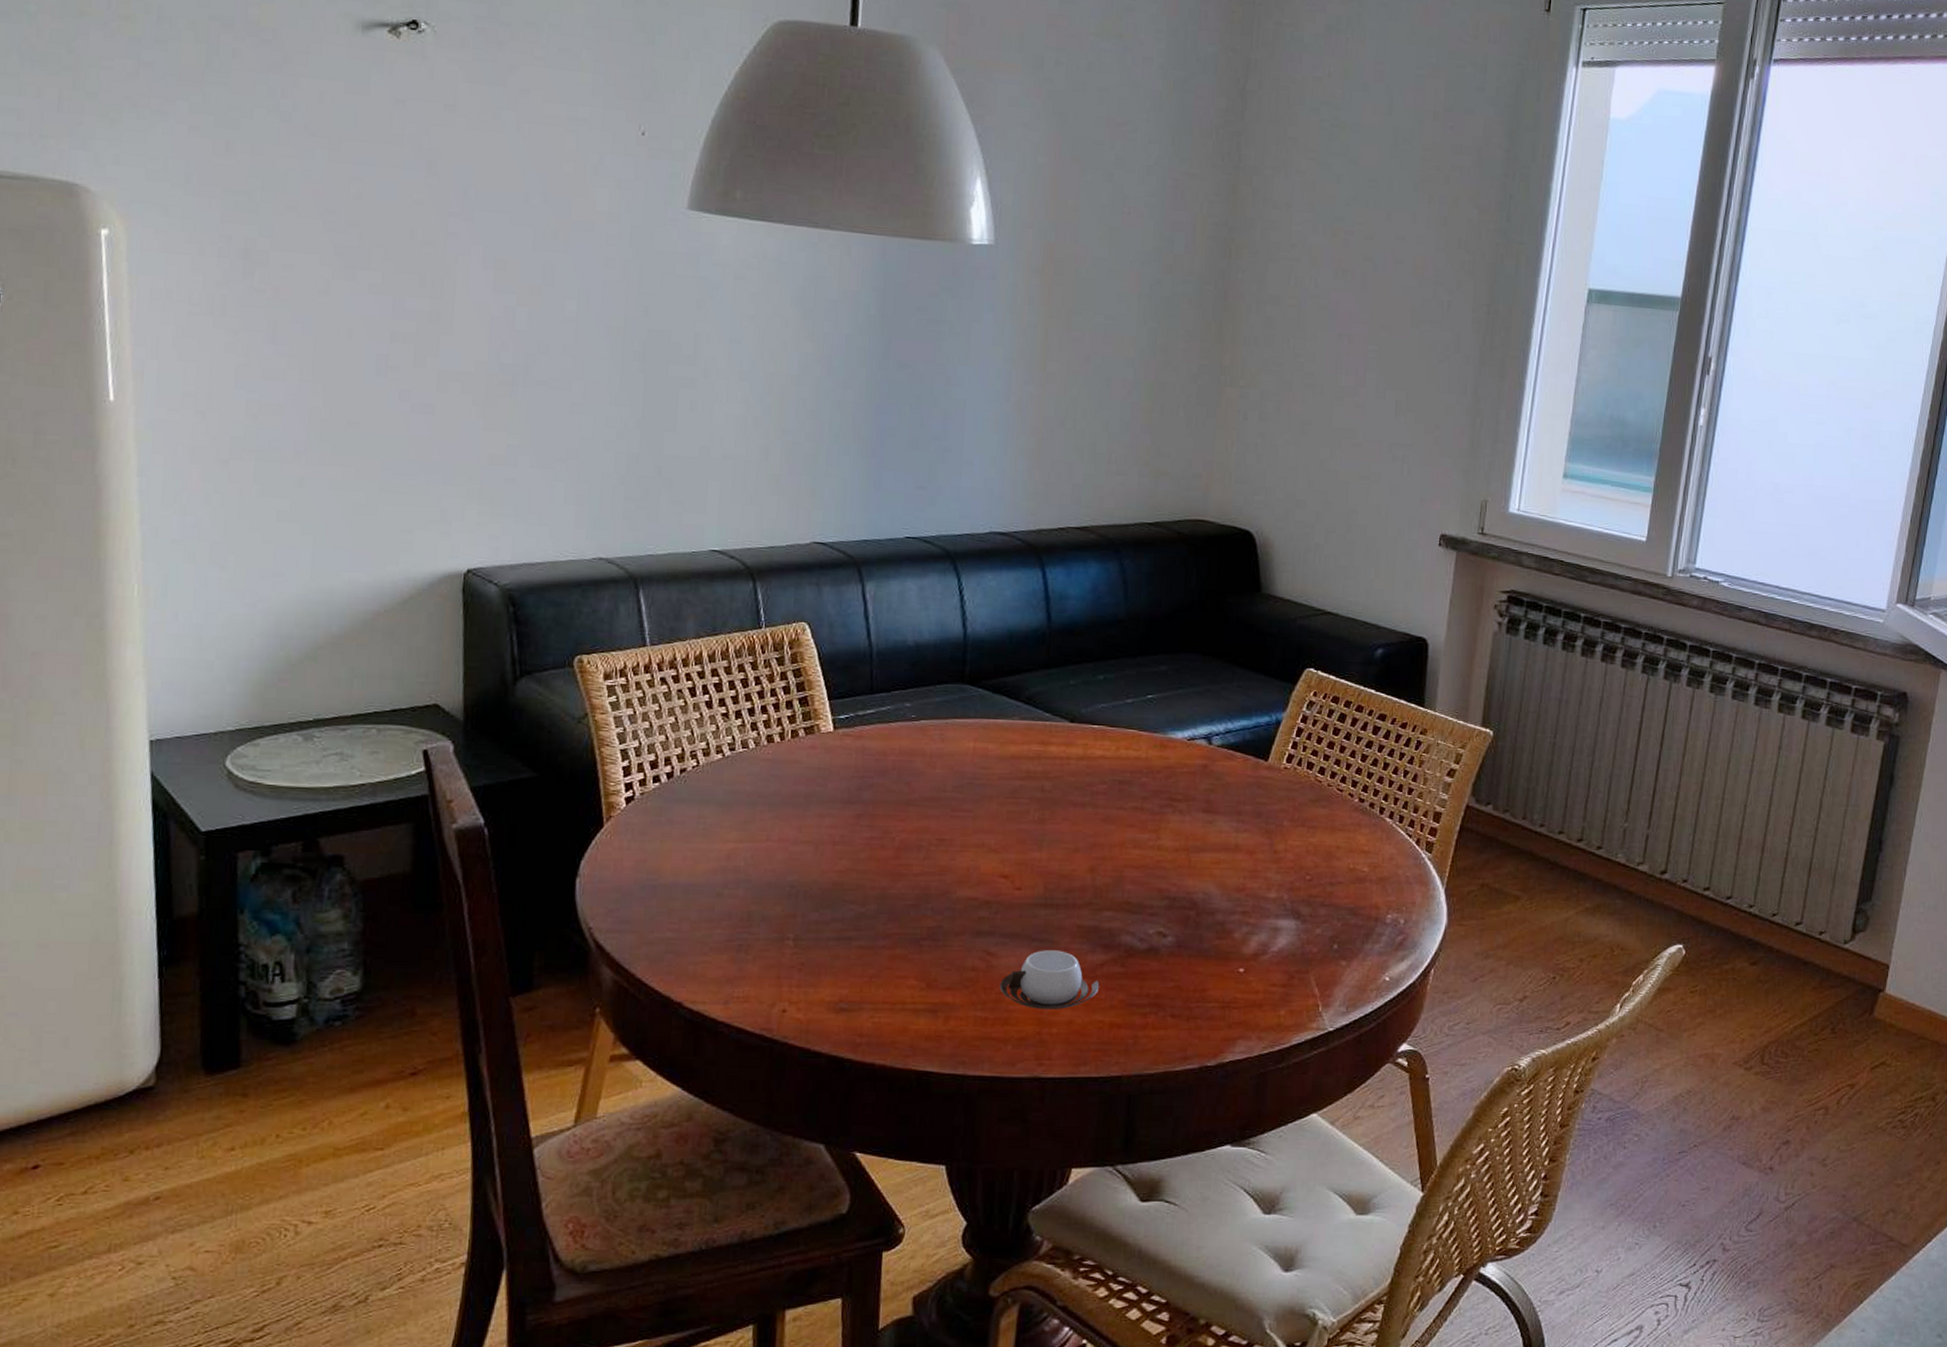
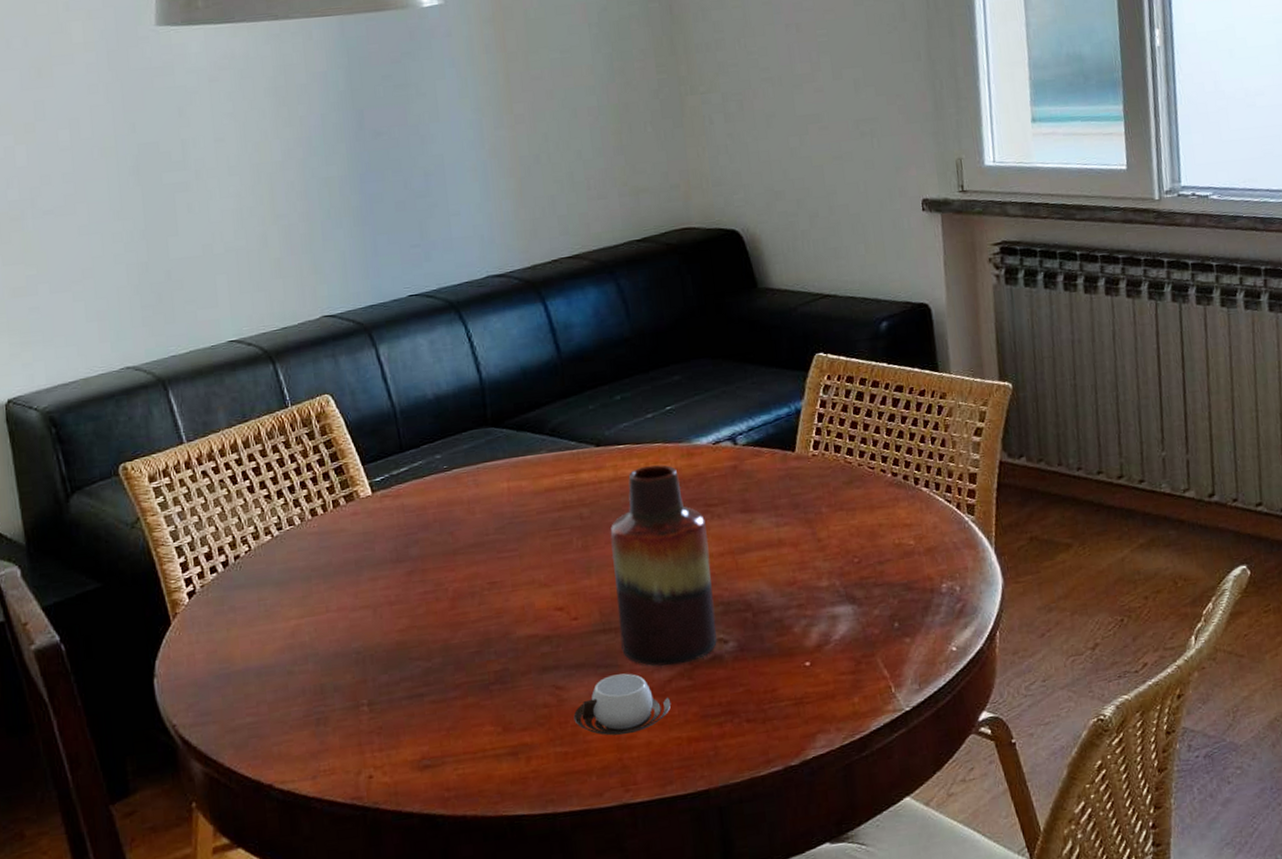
vase: none [1060,750,1167,950] -> present [610,464,717,666]

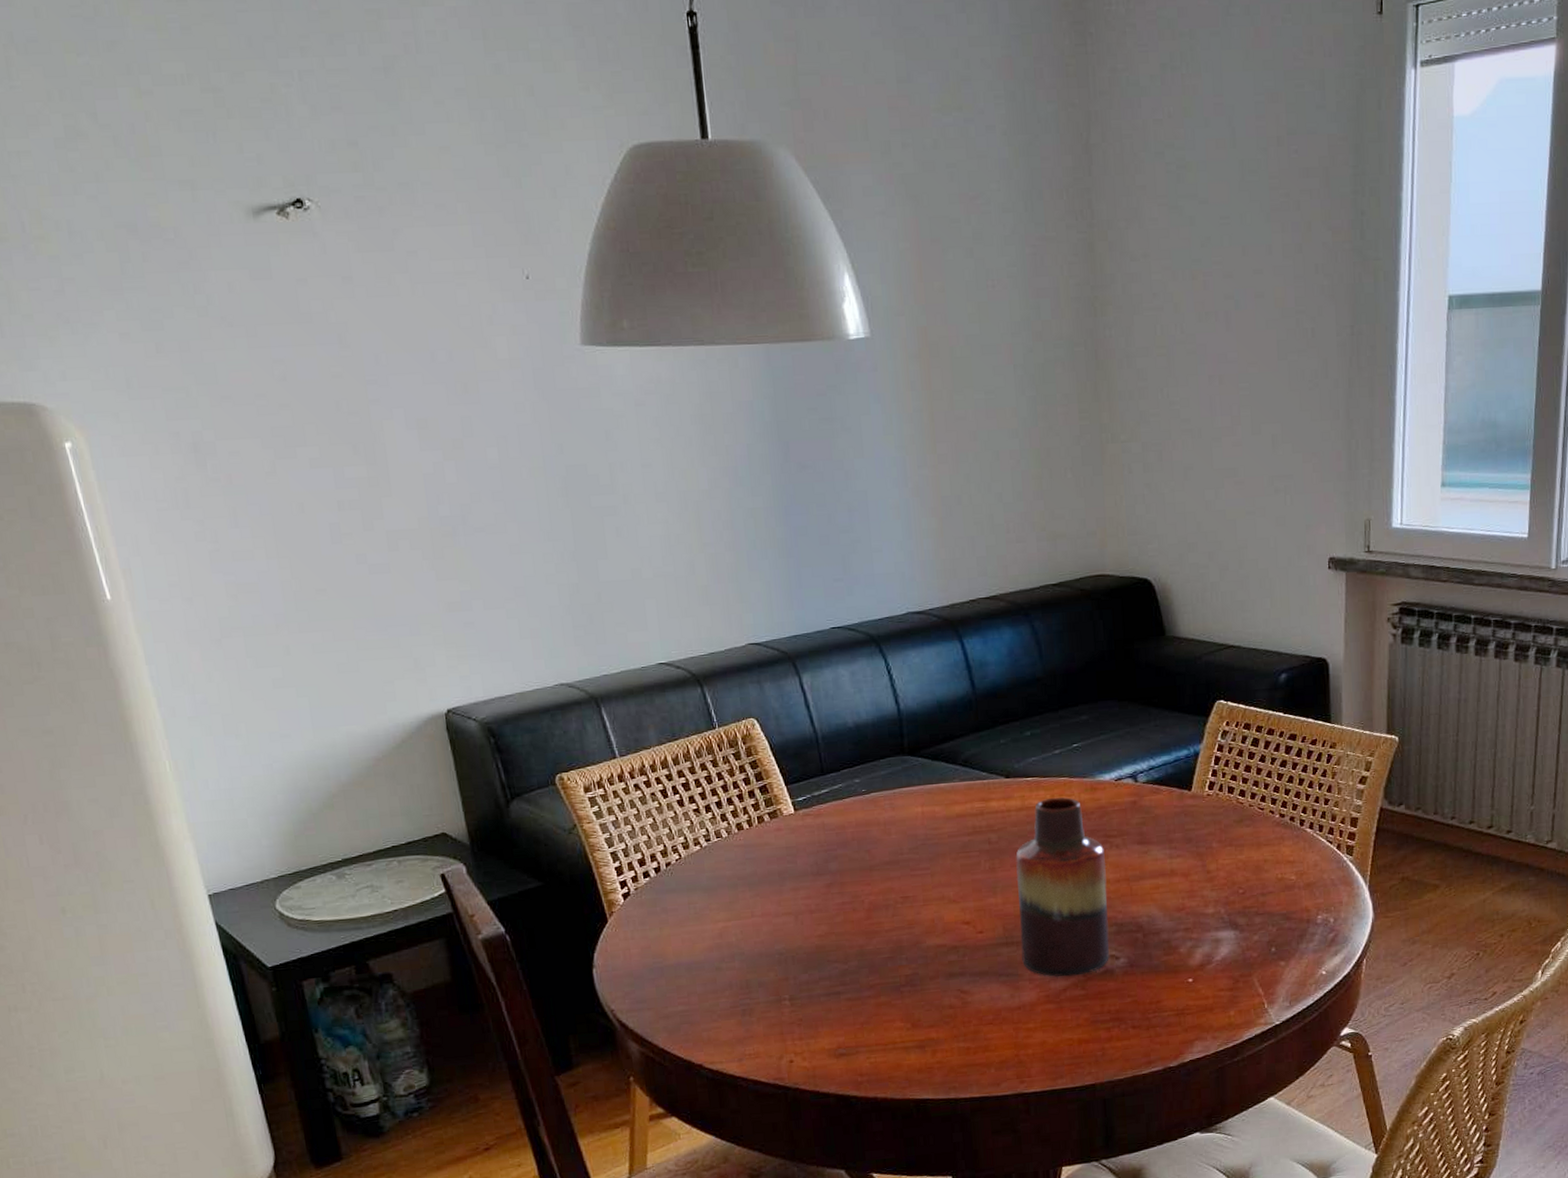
cup: present [573,673,671,736] -> none [976,982,1065,1035]

